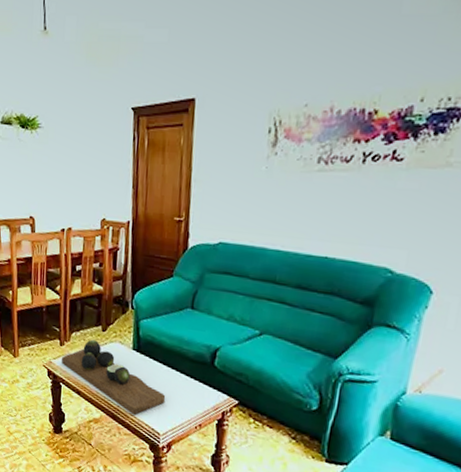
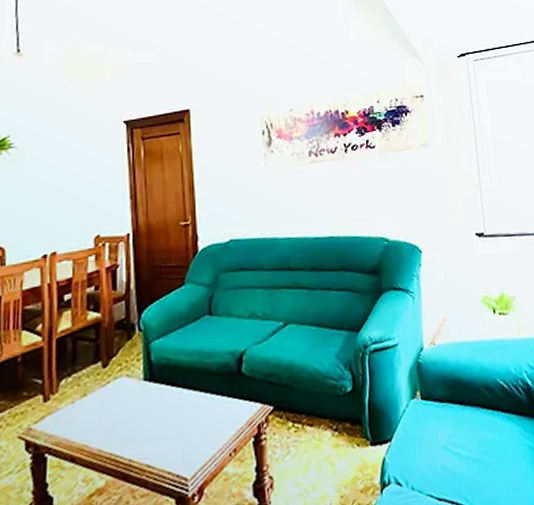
decorative tray: present [61,339,166,416] -> none [45,381,190,466]

